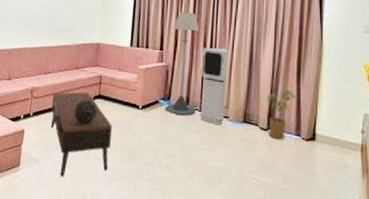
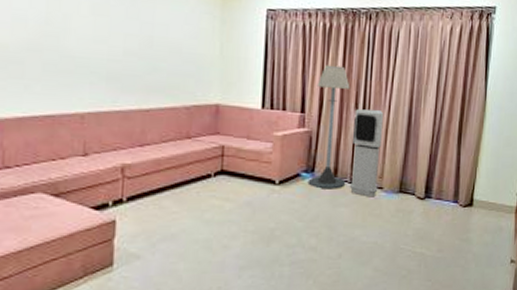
coffee table: present [50,92,112,177] -> none [153,167,241,273]
decorative sphere: present [73,99,97,124] -> none [186,177,220,206]
house plant: present [266,88,296,139] -> none [425,153,456,207]

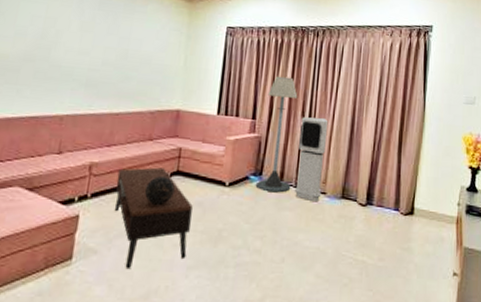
coffee table: none [153,167,241,273] -> present [114,167,193,270]
decorative sphere: none [186,177,220,206] -> present [144,176,175,205]

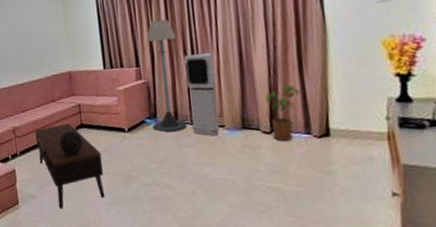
house plant: none [366,161,397,215] -> present [265,84,301,141]

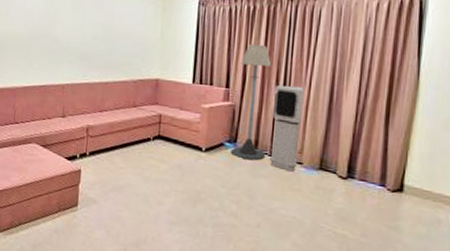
coffee table: present [35,123,105,209] -> none [107,131,173,219]
decorative sphere: present [58,131,83,155] -> none [131,140,157,165]
house plant: present [265,84,301,141] -> none [347,133,383,189]

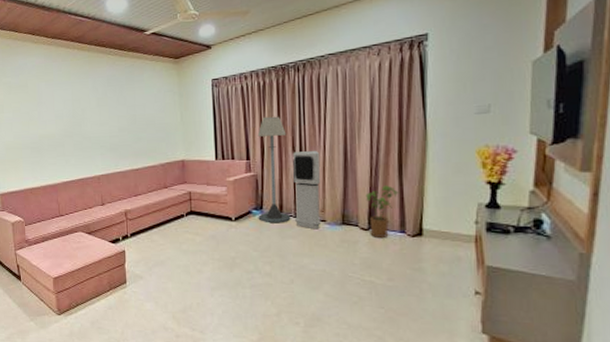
house plant: none [347,133,383,189] -> present [365,185,399,237]

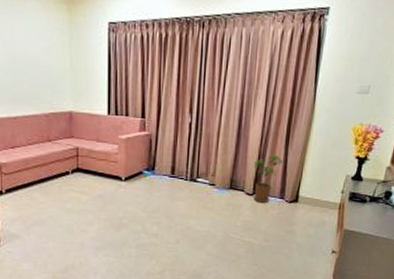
floor lamp: present [257,116,291,224] -> none [149,73,185,186]
air purifier: present [293,150,321,230] -> none [185,113,216,193]

